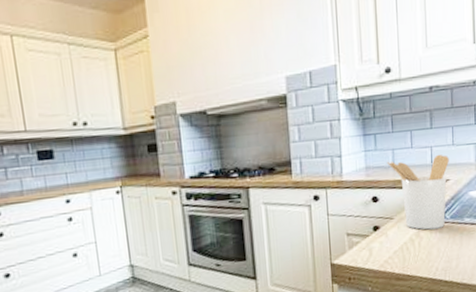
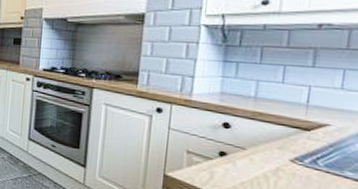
utensil holder: present [387,154,449,230] -> none [247,91,334,174]

